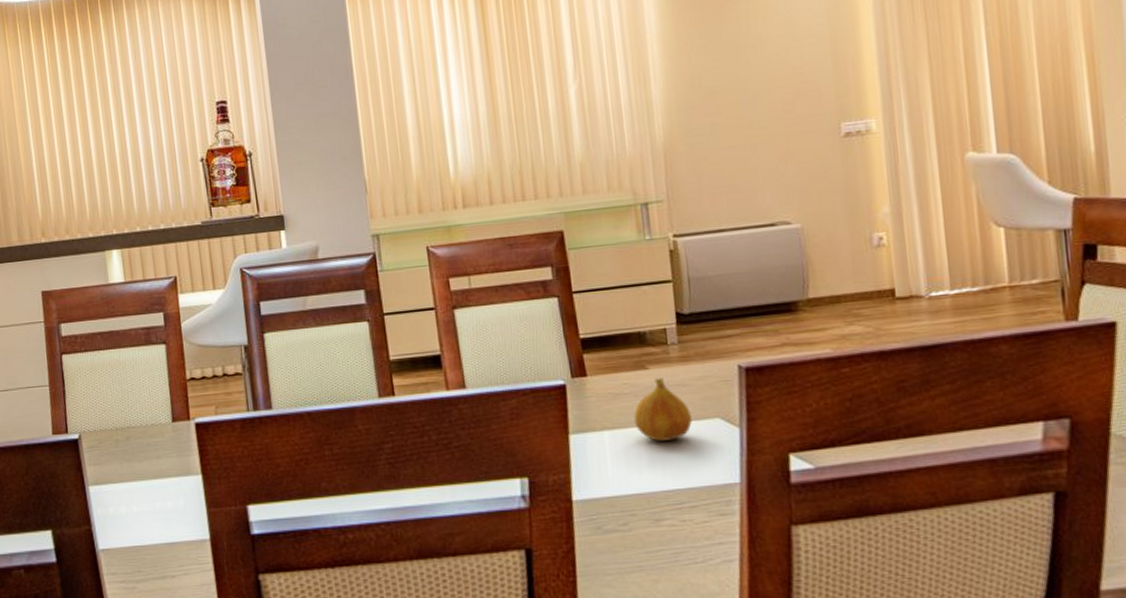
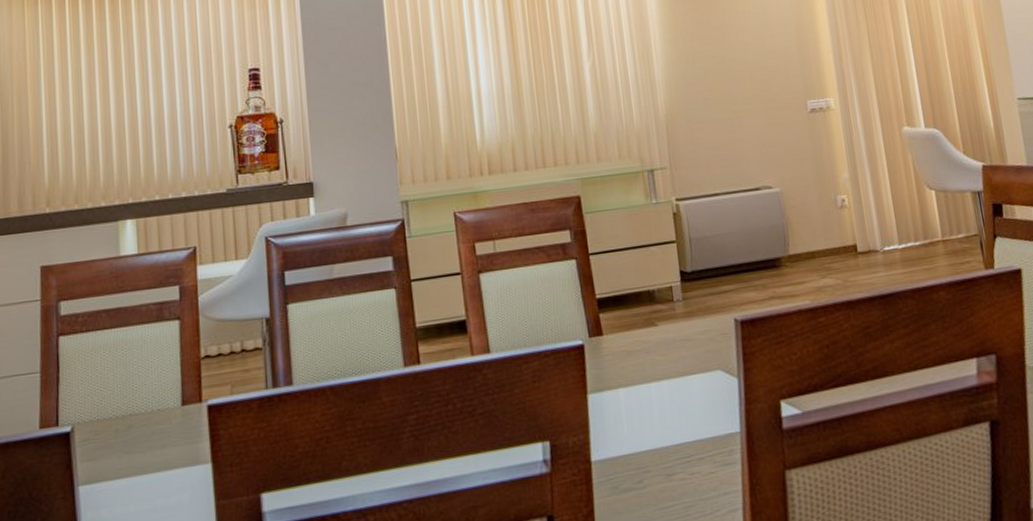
fruit: present [633,377,692,441] -> none [645,333,697,396]

